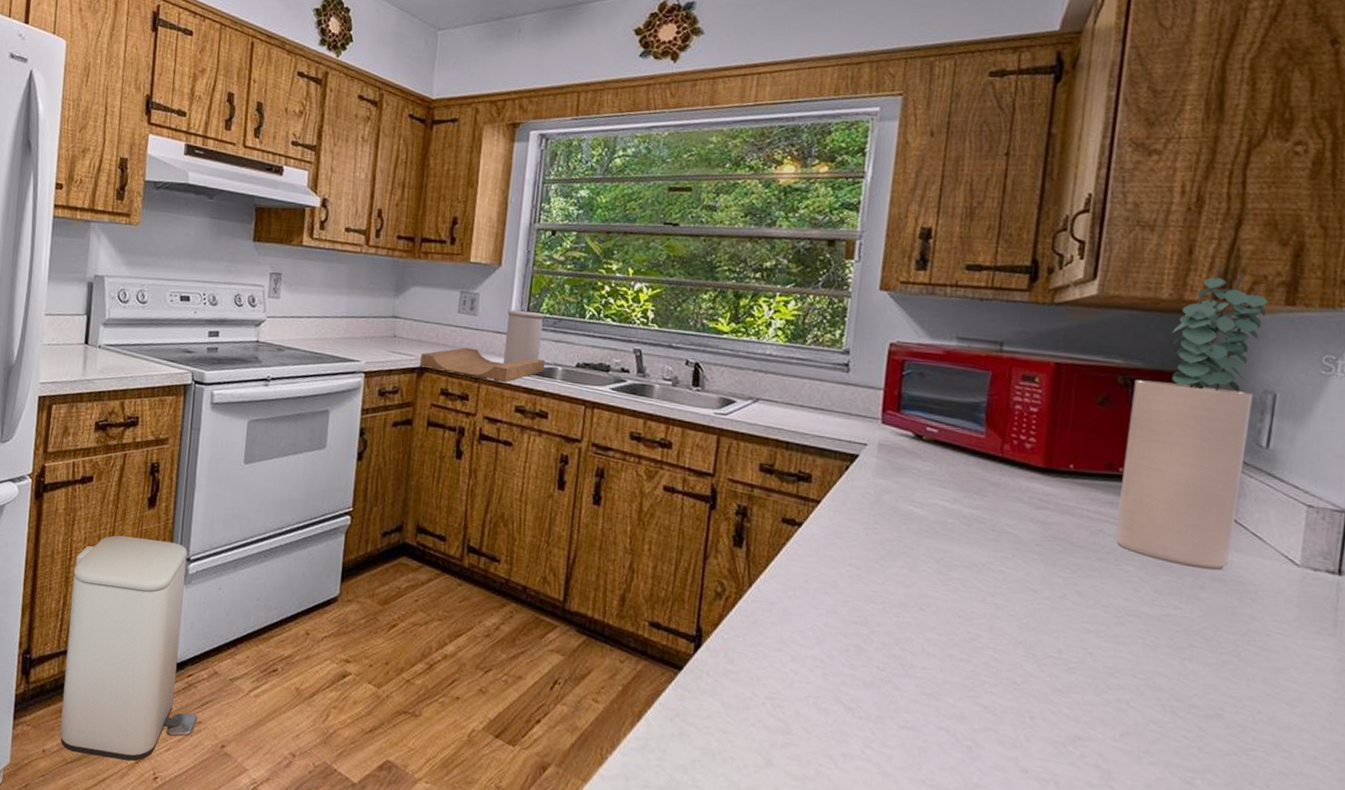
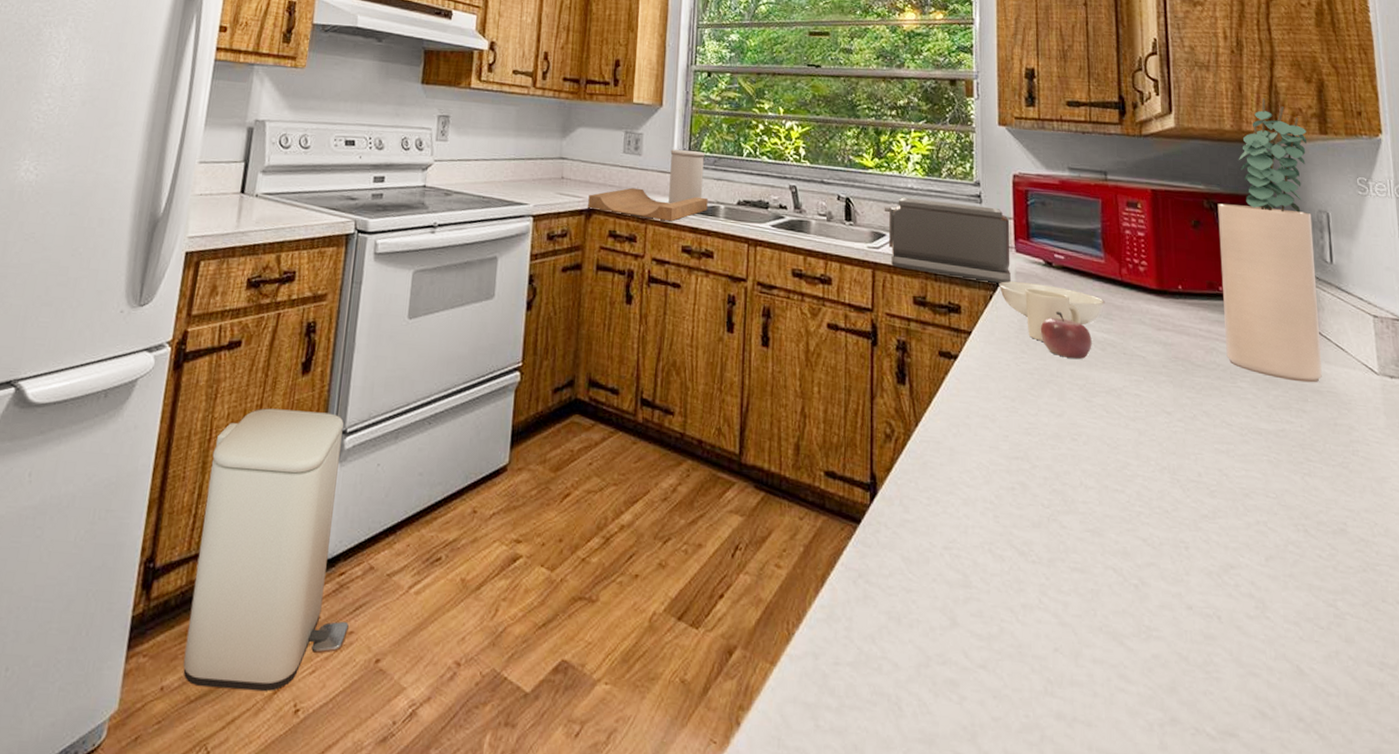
toaster: none [736,364,879,456] -> present [884,197,1011,284]
bowl: none [857,452,979,500] -> present [999,281,1105,326]
mug: none [884,460,948,514] -> present [1025,288,1081,341]
fruit: none [898,484,958,533] -> present [1040,311,1092,359]

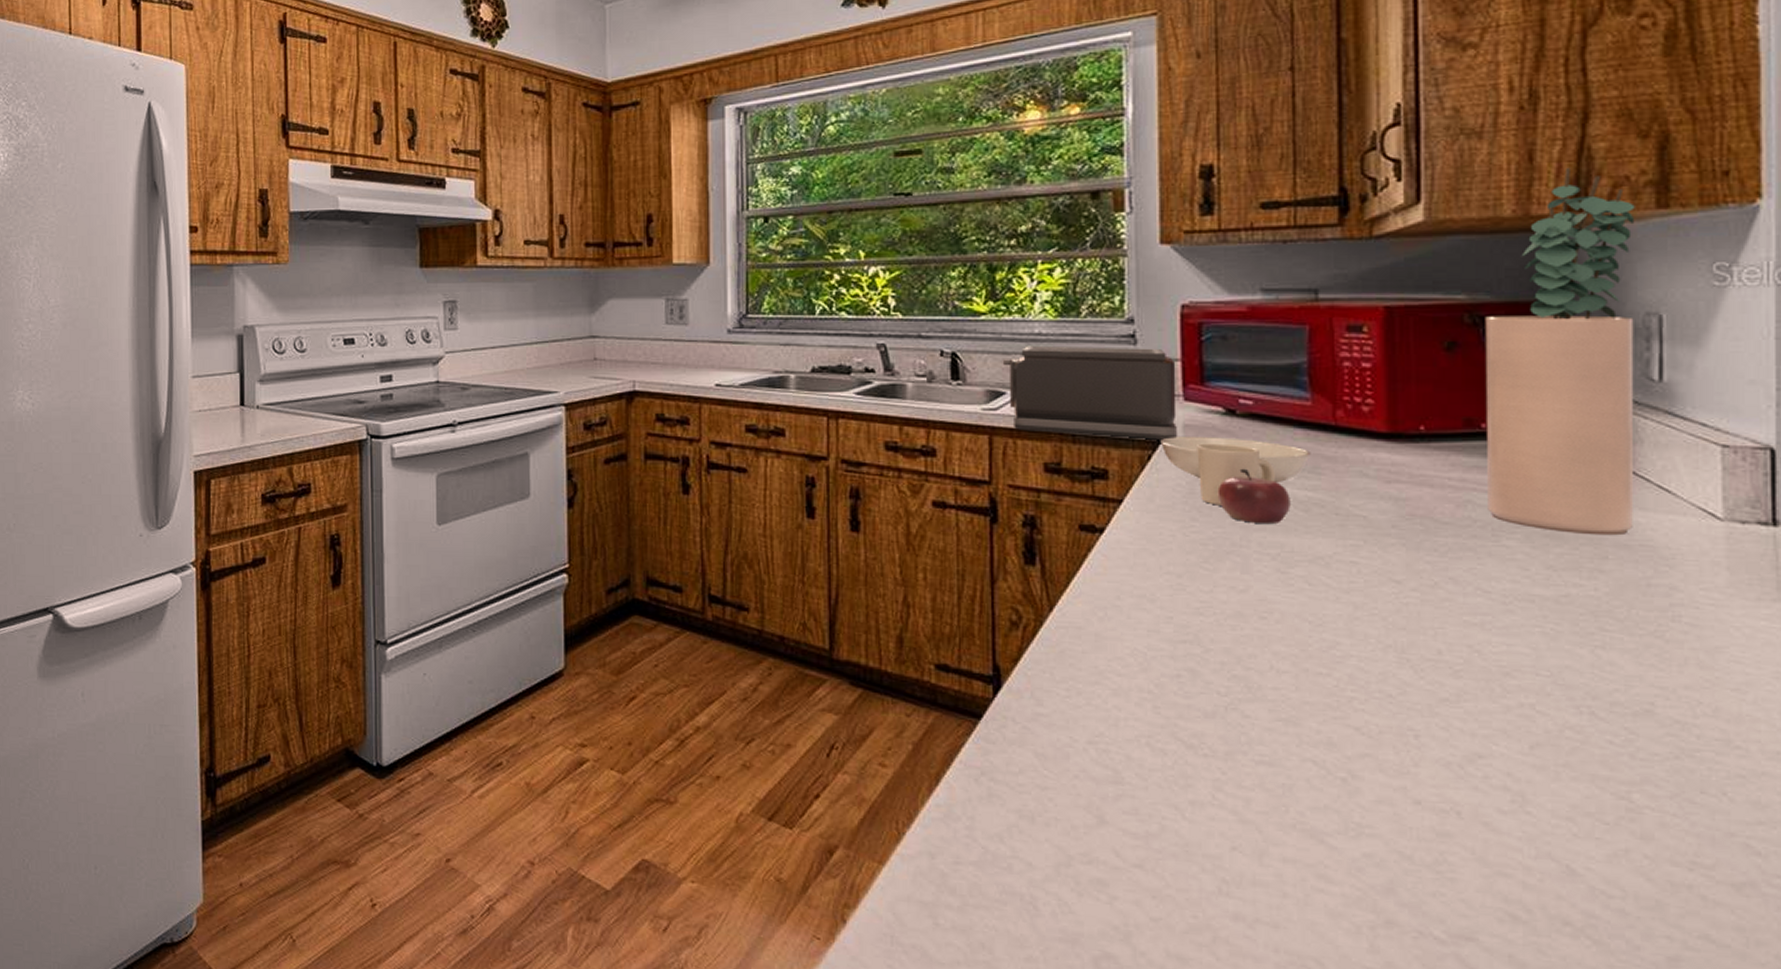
pedal bin: present [183,408,350,691] -> none [254,623,416,887]
cutting board: present [588,187,708,222] -> none [628,363,774,398]
canister: present [668,149,705,204] -> none [723,314,767,378]

